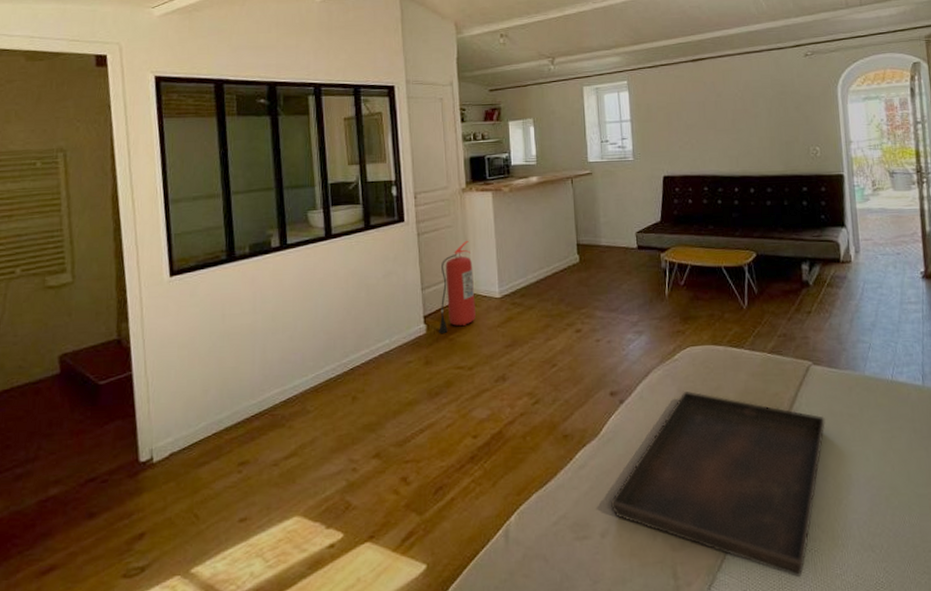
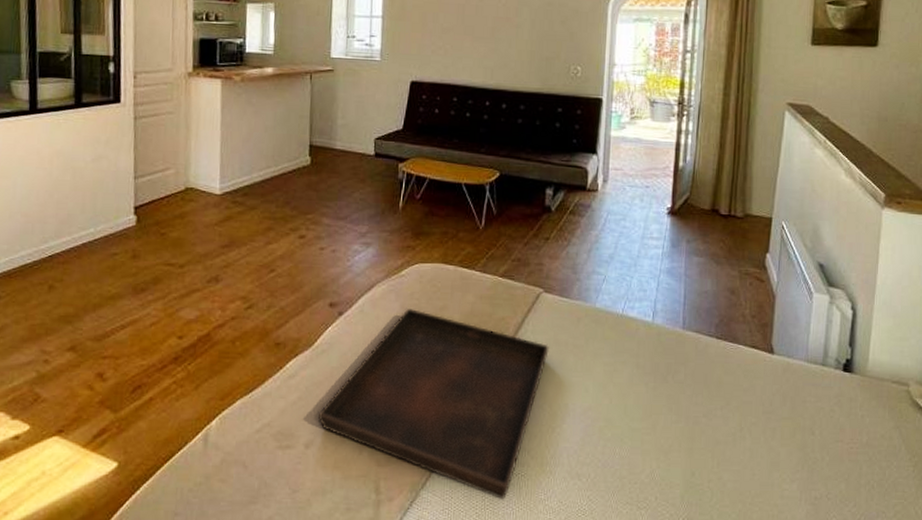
fire extinguisher: present [439,240,476,334] -> none [150,129,194,228]

